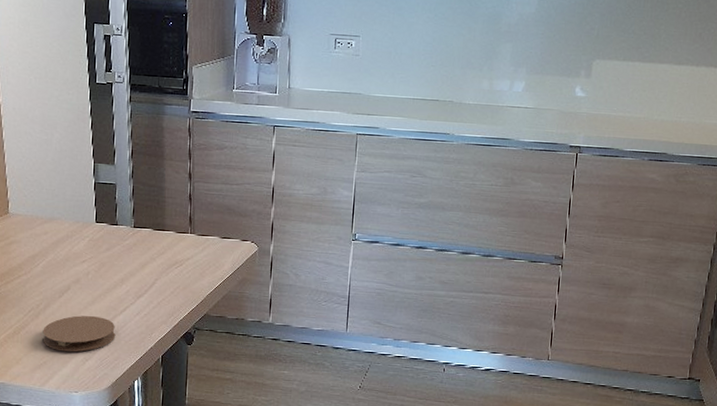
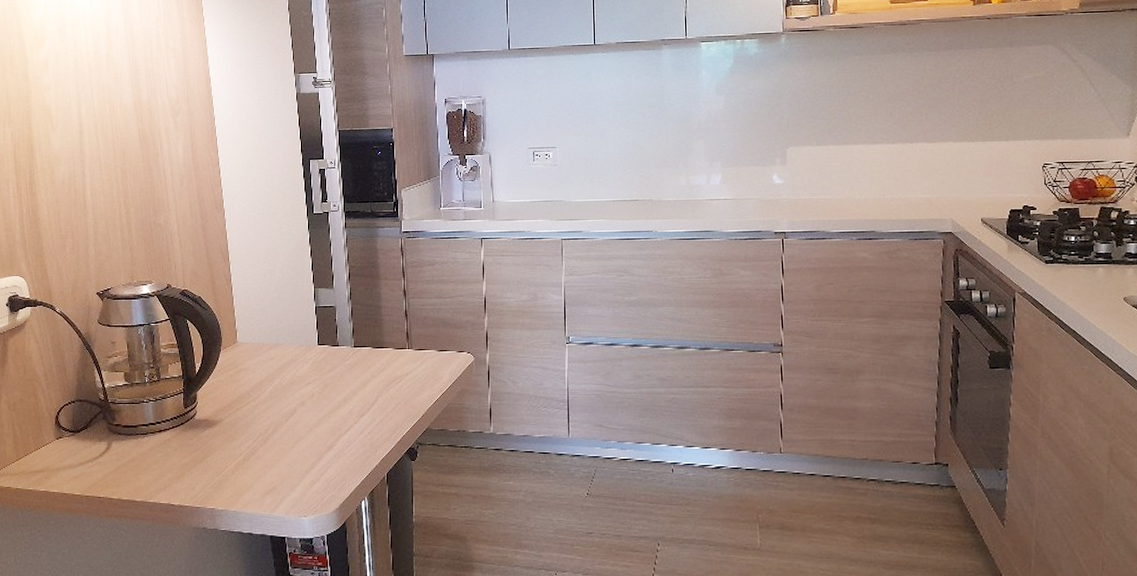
coaster: present [42,315,116,352] -> none [271,438,341,476]

